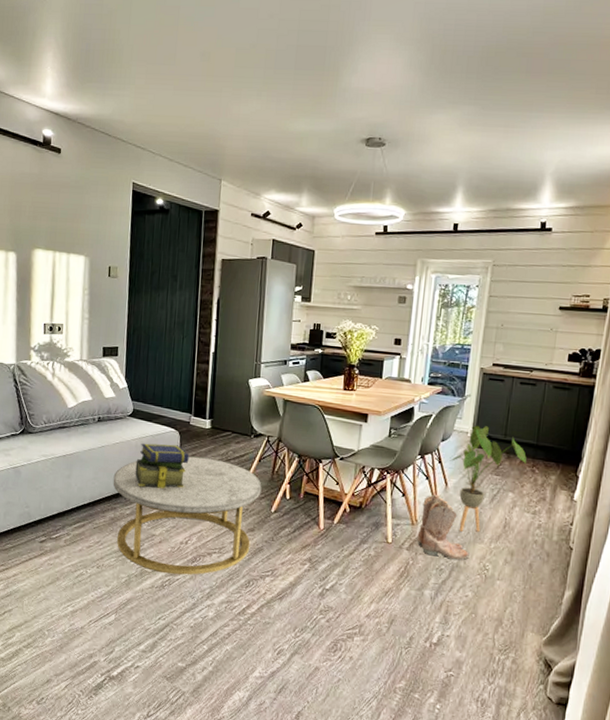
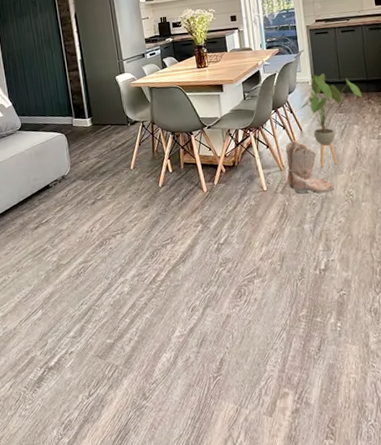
coffee table: present [113,456,262,575] -> none [15,151,148,263]
stack of books: present [135,443,189,489] -> none [33,146,79,190]

